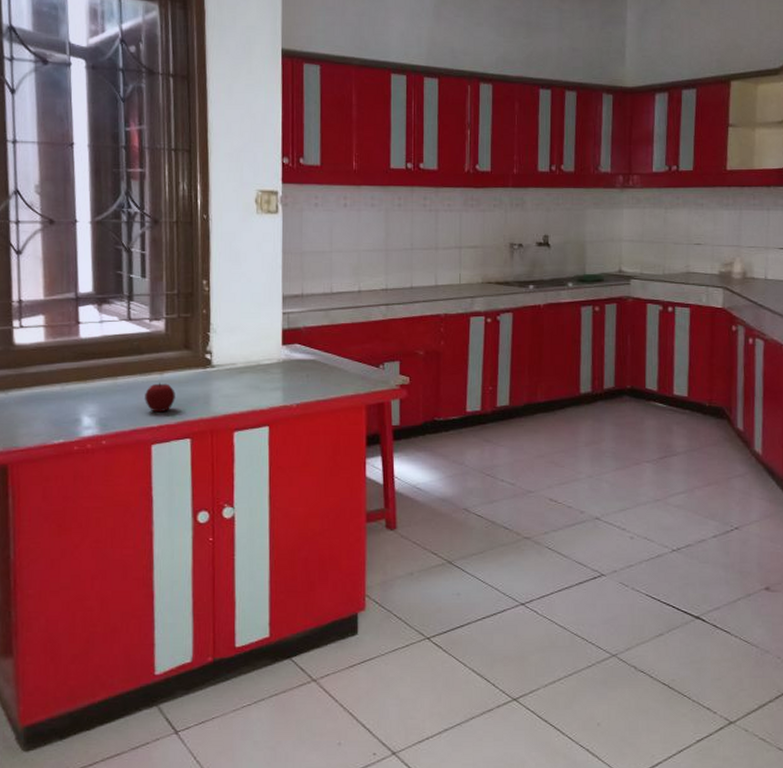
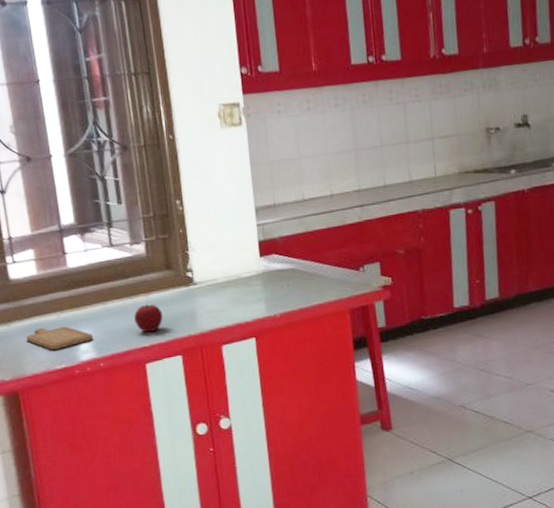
chopping board: none [23,398,99,422] -> present [25,326,94,350]

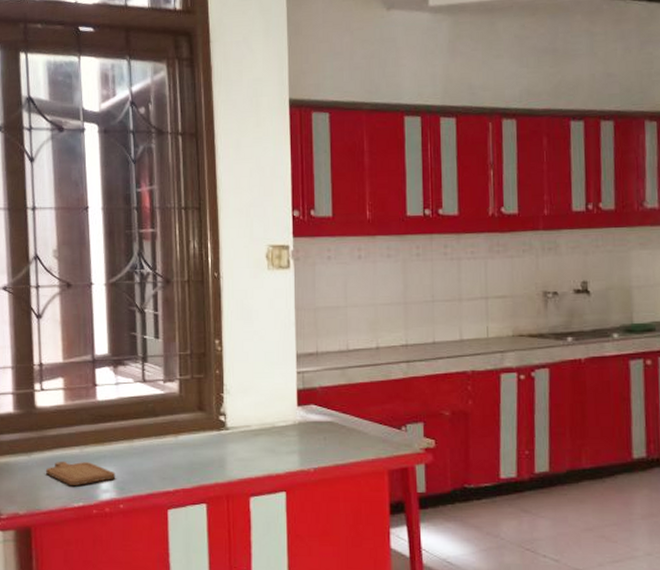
apple: present [134,303,163,333] -> none [160,445,190,476]

